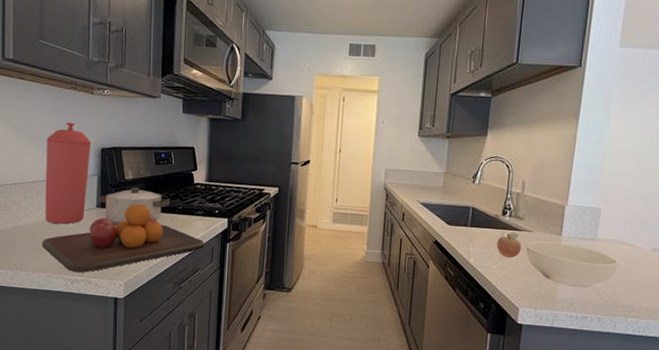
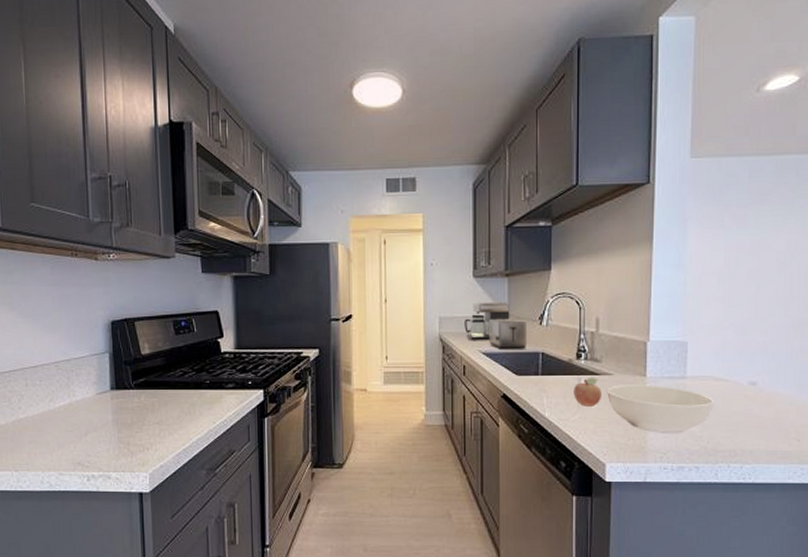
chopping board: present [42,204,205,273] -> none [50,382,239,467]
canister: present [45,122,92,224] -> none [46,294,100,412]
cooking pot: present [99,187,170,225] -> none [112,362,195,408]
coffee maker: none [407,159,448,193] -> present [464,303,510,341]
toaster: none [427,174,461,203] -> present [489,319,526,349]

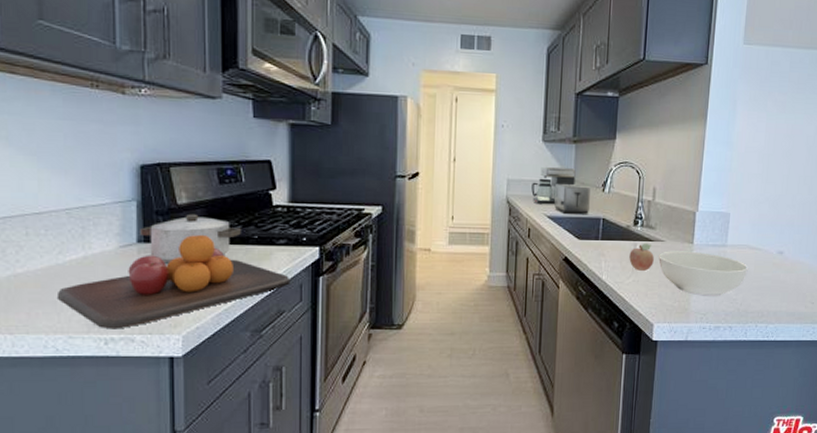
chopping board: none [50,382,239,467] -> present [58,235,291,329]
cooking pot: none [112,362,195,408] -> present [140,213,241,264]

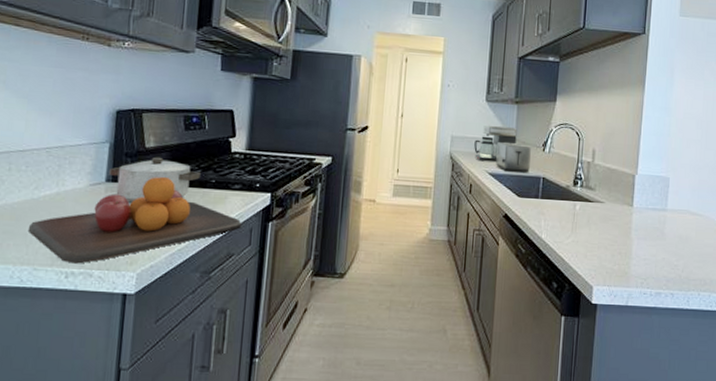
fruit: present [629,243,654,272] -> none [568,203,594,233]
bowl: present [659,251,749,297] -> none [598,212,690,262]

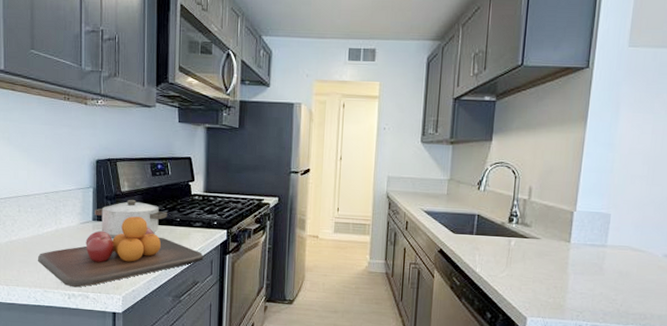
coffee maker: present [474,126,517,163] -> none [410,166,452,201]
toaster: present [496,142,531,173] -> none [431,182,466,210]

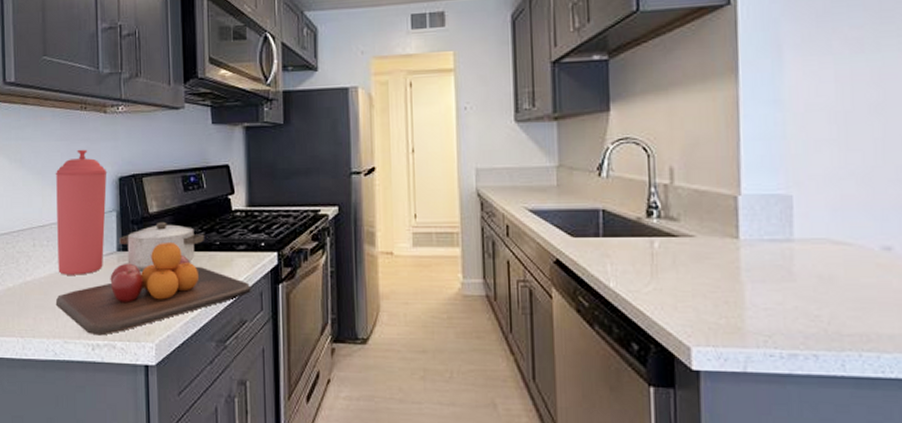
canister: none [39,133,86,238] -> present [55,149,107,275]

